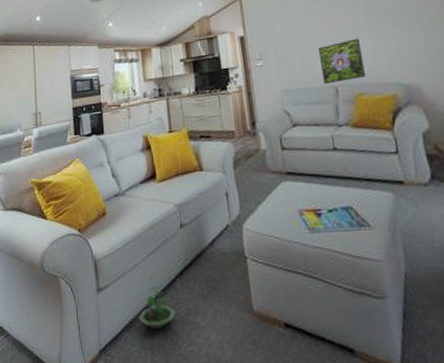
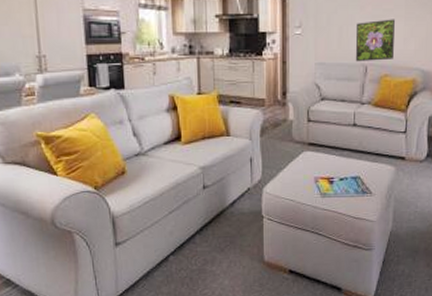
terrarium: present [138,285,175,329] -> none [157,240,193,277]

